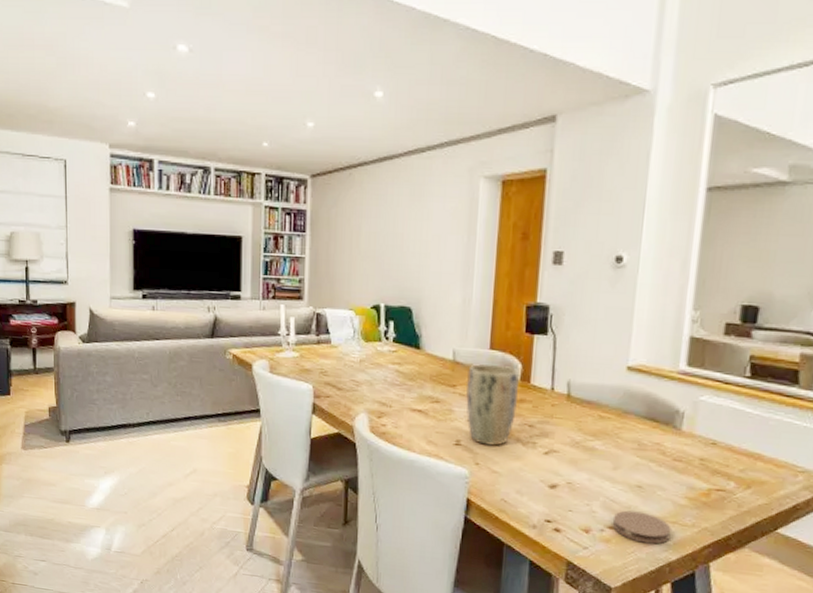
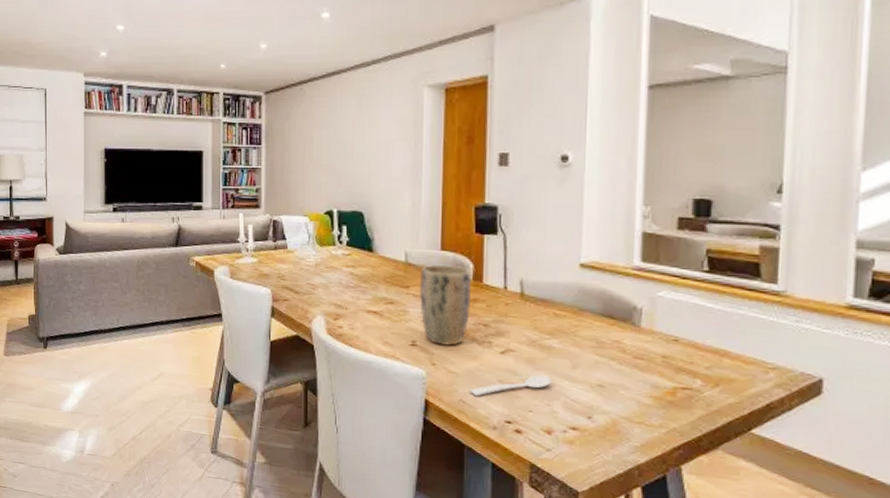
spoon: none [511,476,594,496] -> present [469,375,553,397]
coaster: present [612,510,672,544] -> none [575,410,638,446]

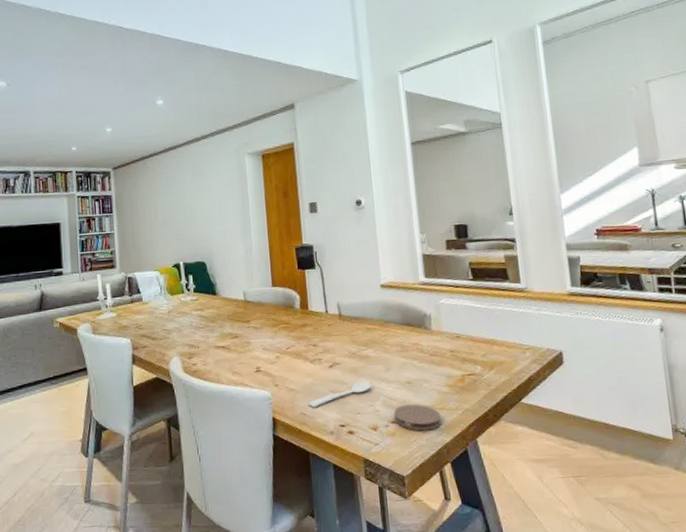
plant pot: present [418,264,473,347] -> none [257,298,302,369]
coaster: none [575,410,638,446] -> present [393,404,442,431]

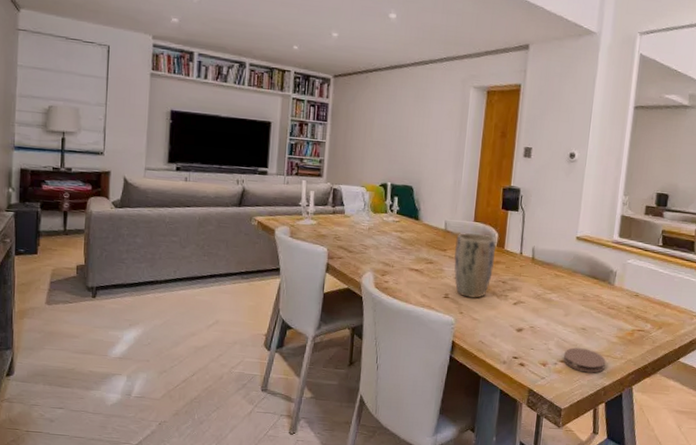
plant pot: none [257,298,302,369] -> present [453,233,497,299]
spoon: present [308,381,373,408] -> none [487,321,550,338]

